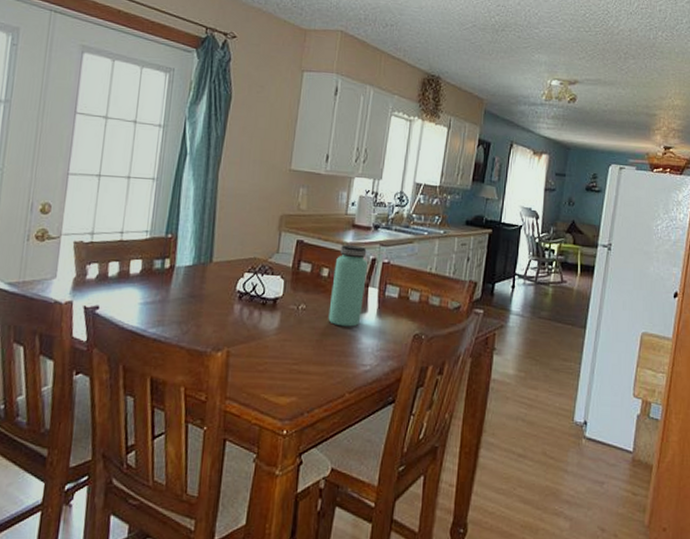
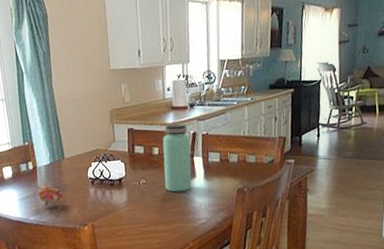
flower: none [166,290,200,319] -> present [37,185,63,207]

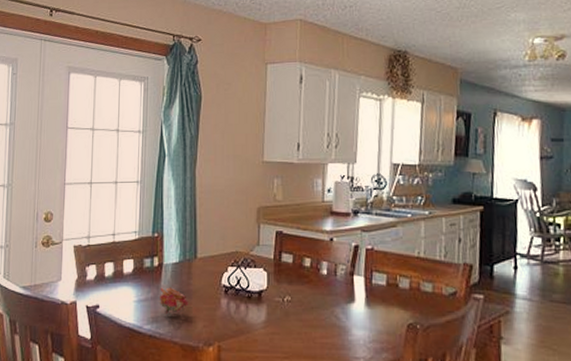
bottle: present [162,124,192,192] -> none [314,232,351,318]

